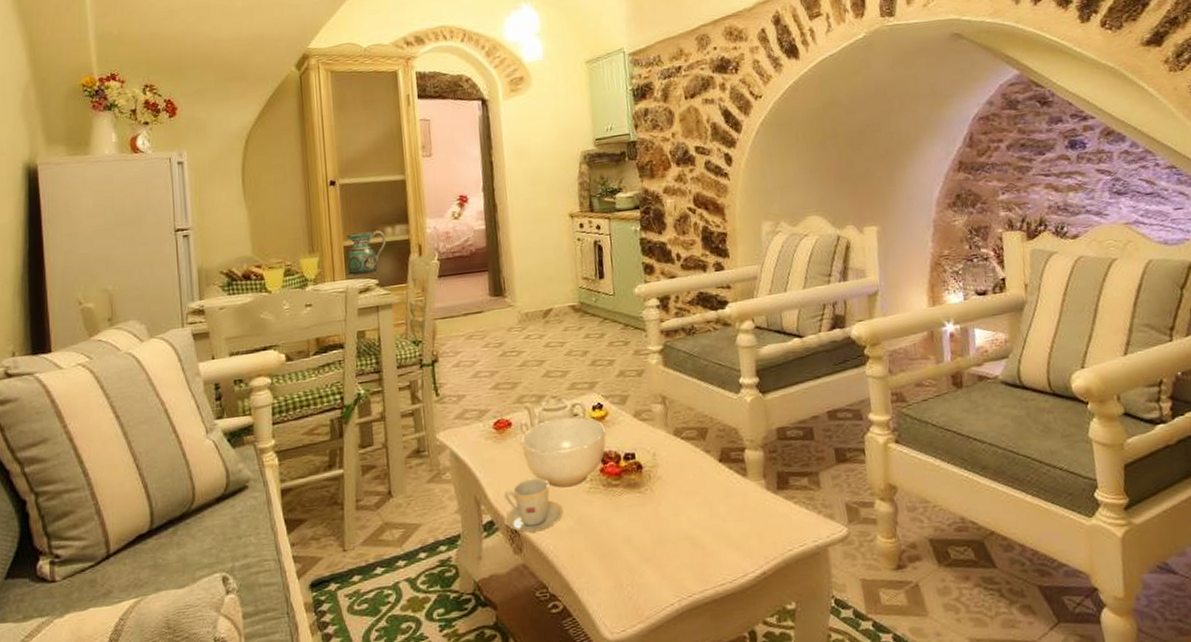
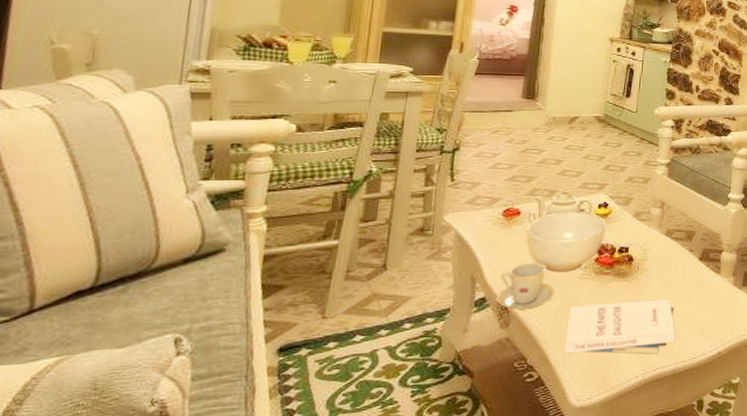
ceramic pitcher: present [347,230,387,275] -> none [382,20,429,61]
books: none [583,510,709,580] -> present [563,299,676,355]

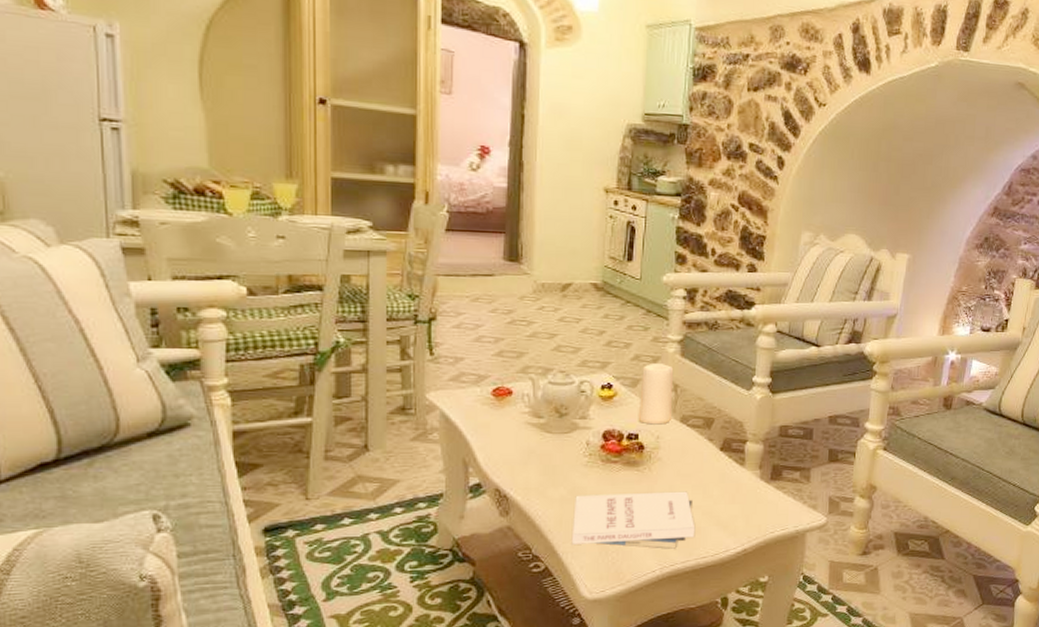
teacup: present [496,262,554,310] -> none [493,447,556,498]
bowl: present [526,211,608,272] -> none [520,393,613,459]
candle: none [629,183,662,239] -> present [638,362,674,425]

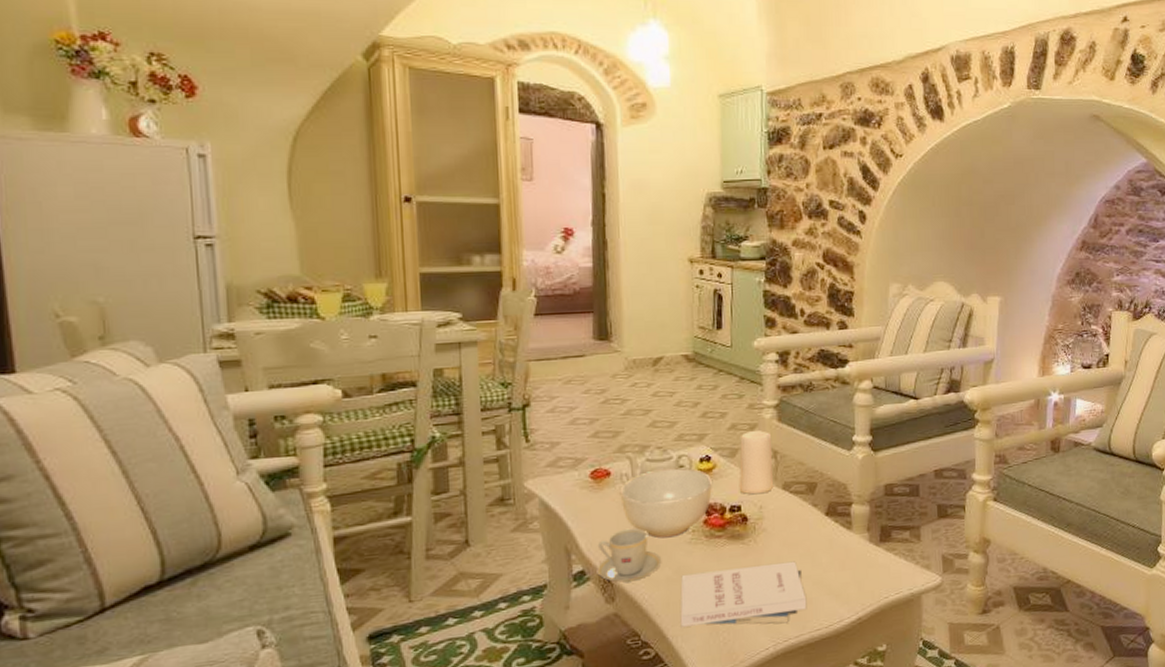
teacup: none [493,447,556,498] -> present [596,528,661,583]
bowl: none [520,393,613,459] -> present [619,467,713,538]

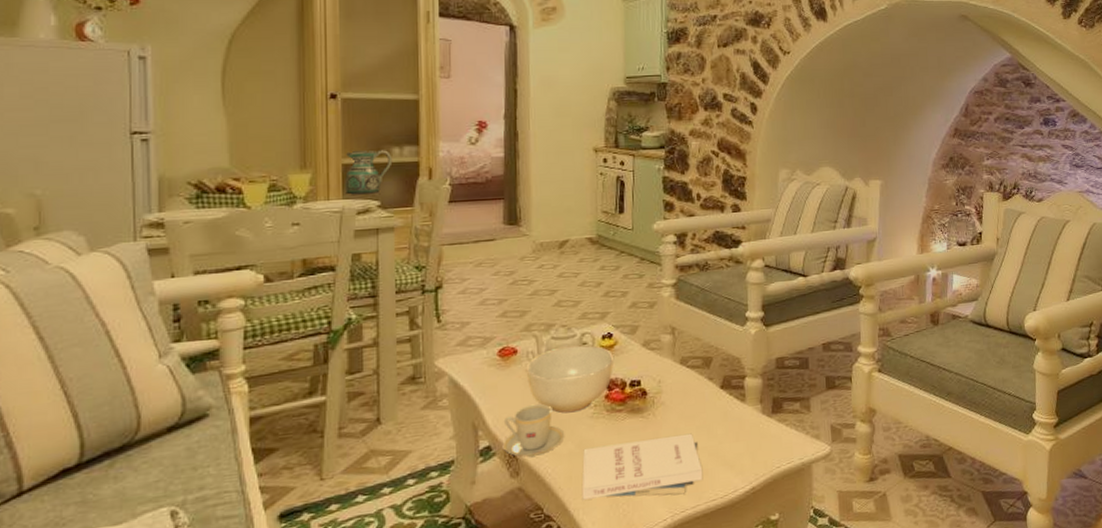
ceramic pitcher: none [423,258,474,306] -> present [345,150,393,195]
candle: present [739,429,774,495] -> none [639,307,672,370]

